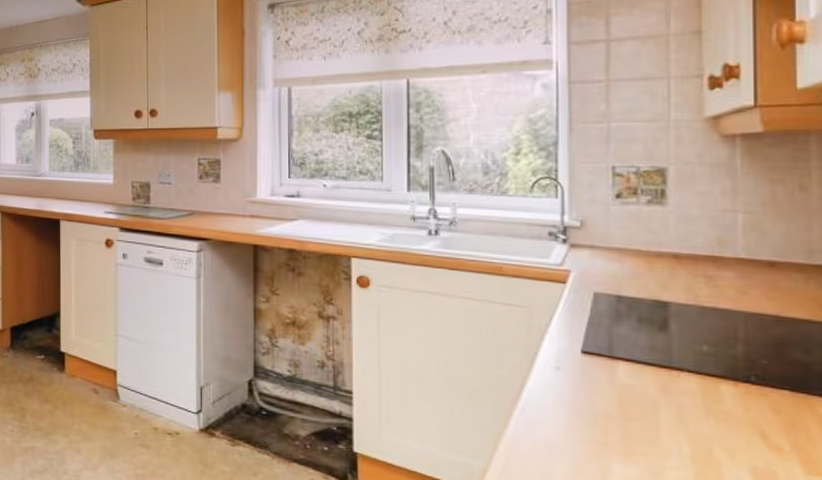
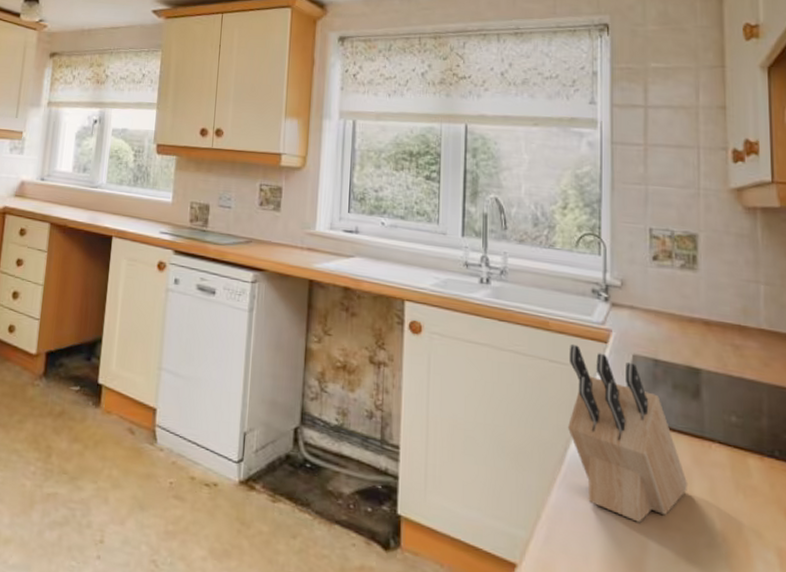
knife block: none [525,286,654,449] -> present [568,343,688,523]

